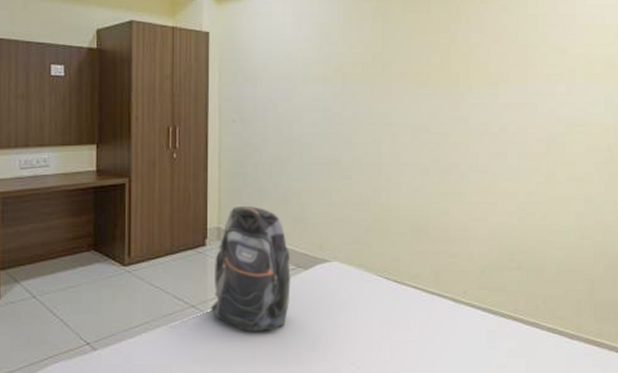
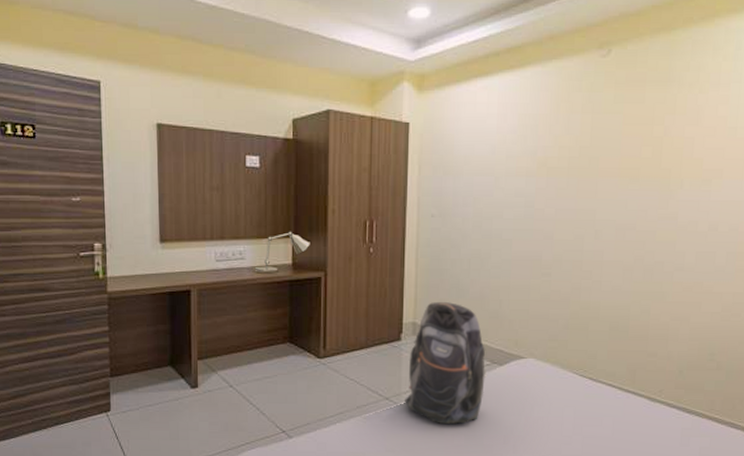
desk lamp: none [58,138,116,181] -> present [254,231,312,274]

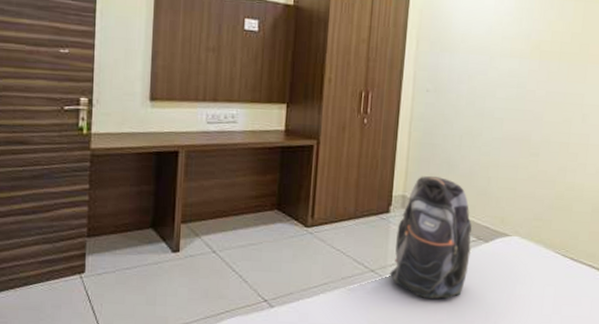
desk lamp: present [254,231,312,274] -> none [246,97,306,139]

